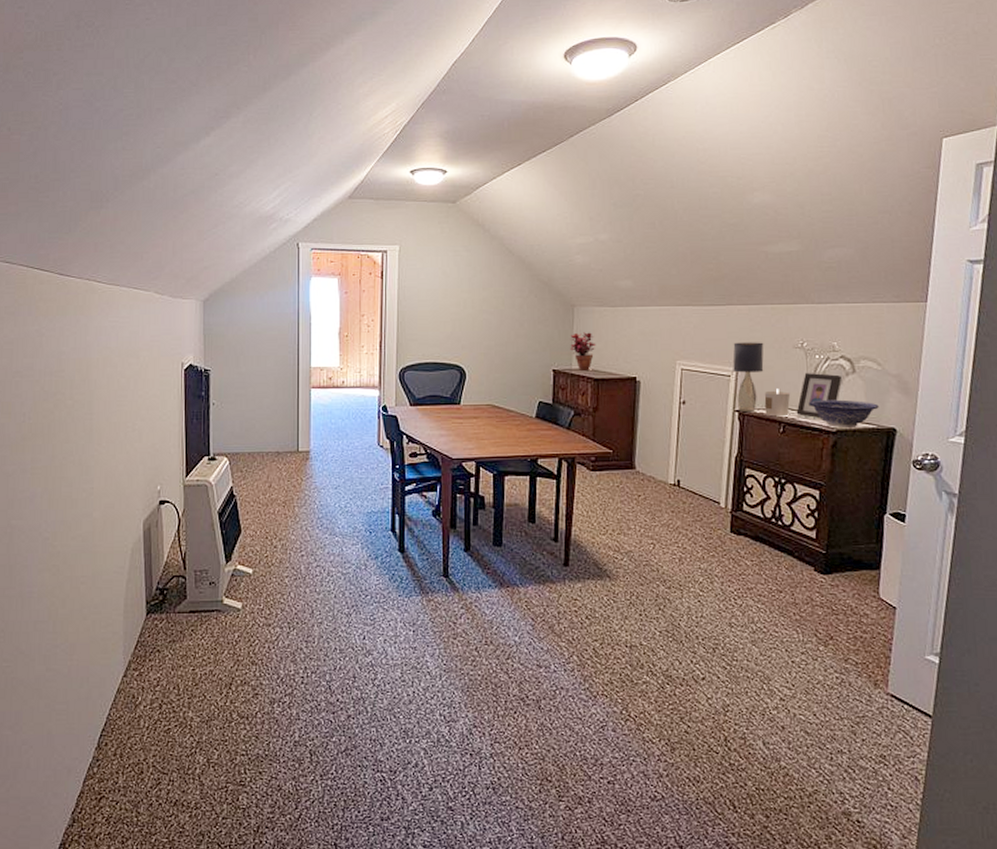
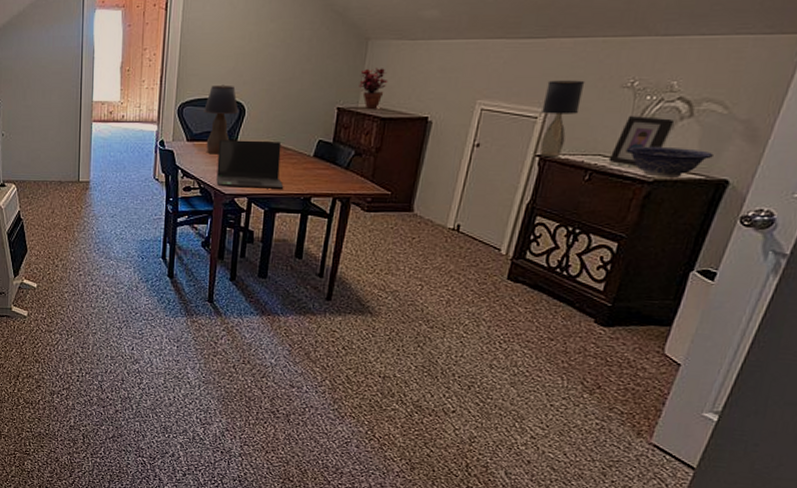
table lamp: none [425,349,459,419] -> present [204,85,239,155]
laptop: none [442,403,510,452] -> present [216,140,284,189]
candle: present [764,387,791,417] -> none [570,131,607,163]

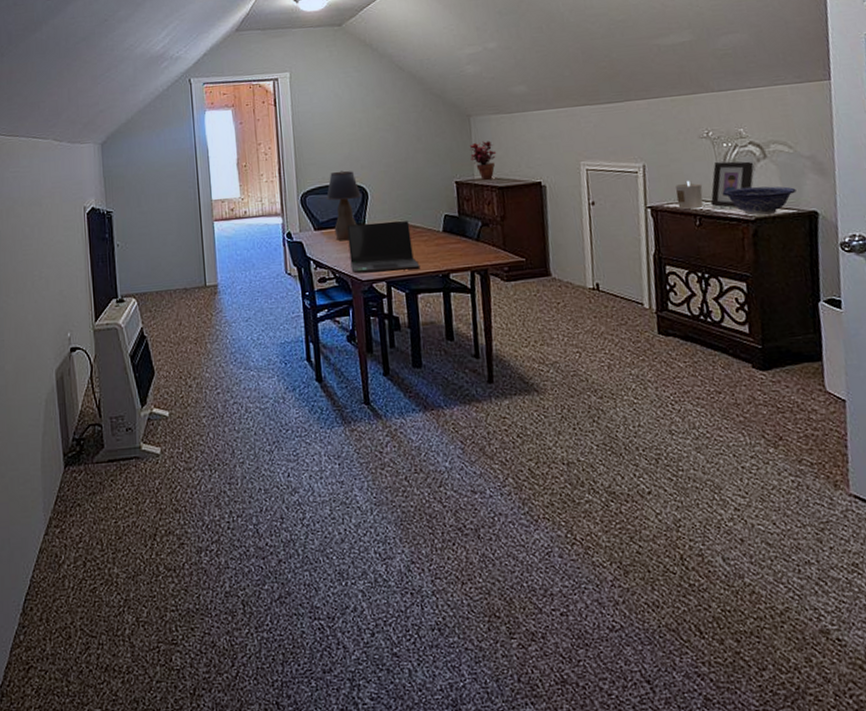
table lamp: present [539,80,585,158] -> none [636,135,672,208]
candle: none [570,131,607,163] -> present [675,180,704,210]

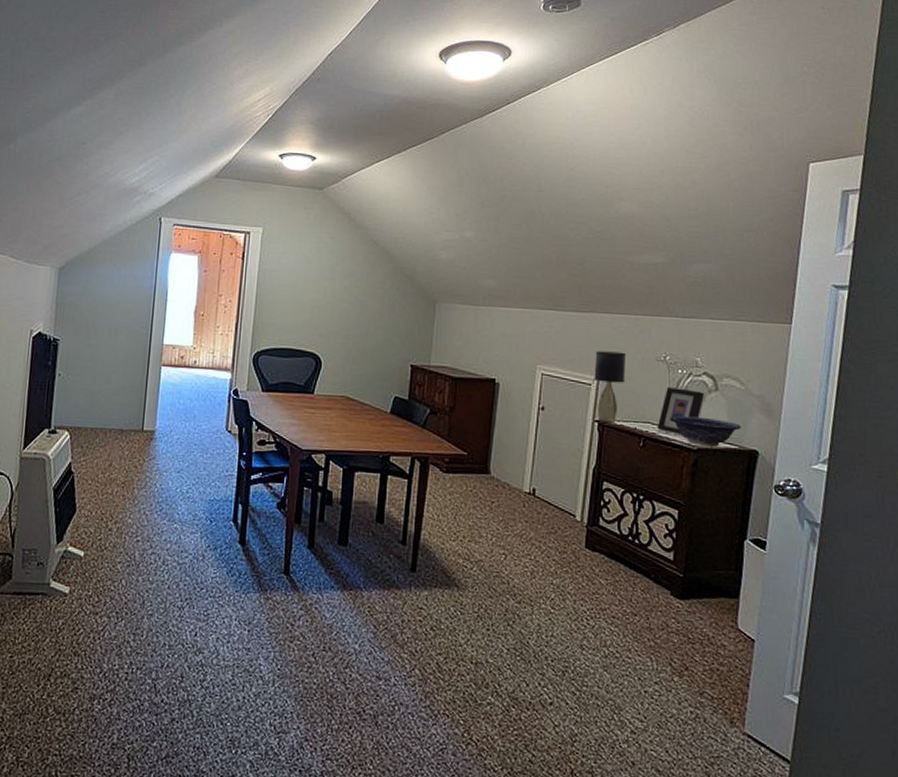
table lamp: present [326,170,361,241] -> none [280,335,315,407]
laptop: present [346,221,421,273] -> none [292,391,362,446]
potted plant: present [469,141,497,180] -> none [430,329,456,368]
table lamp: none [636,135,672,208] -> present [594,351,627,424]
candle: present [675,180,704,210] -> none [625,400,652,431]

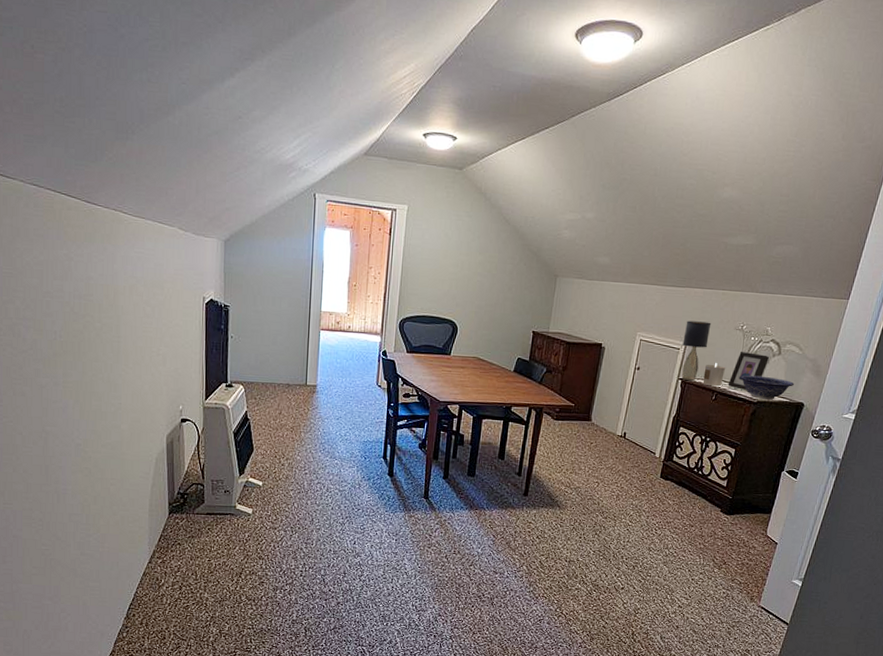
candle: none [625,400,652,431] -> present [703,362,726,387]

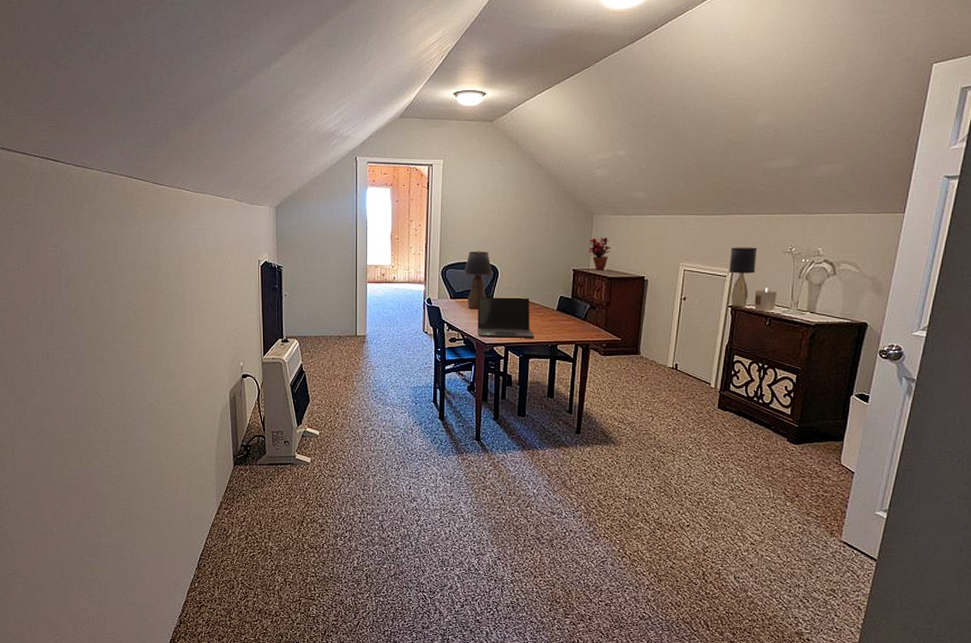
table lamp: none [422,304,452,366] -> present [464,251,493,310]
laptop: none [432,353,490,398] -> present [477,297,534,338]
potted plant: none [549,300,572,334] -> present [589,237,611,270]
picture frame: present [728,351,770,391] -> none [781,273,824,314]
decorative bowl: present [739,375,794,401] -> none [793,297,854,323]

